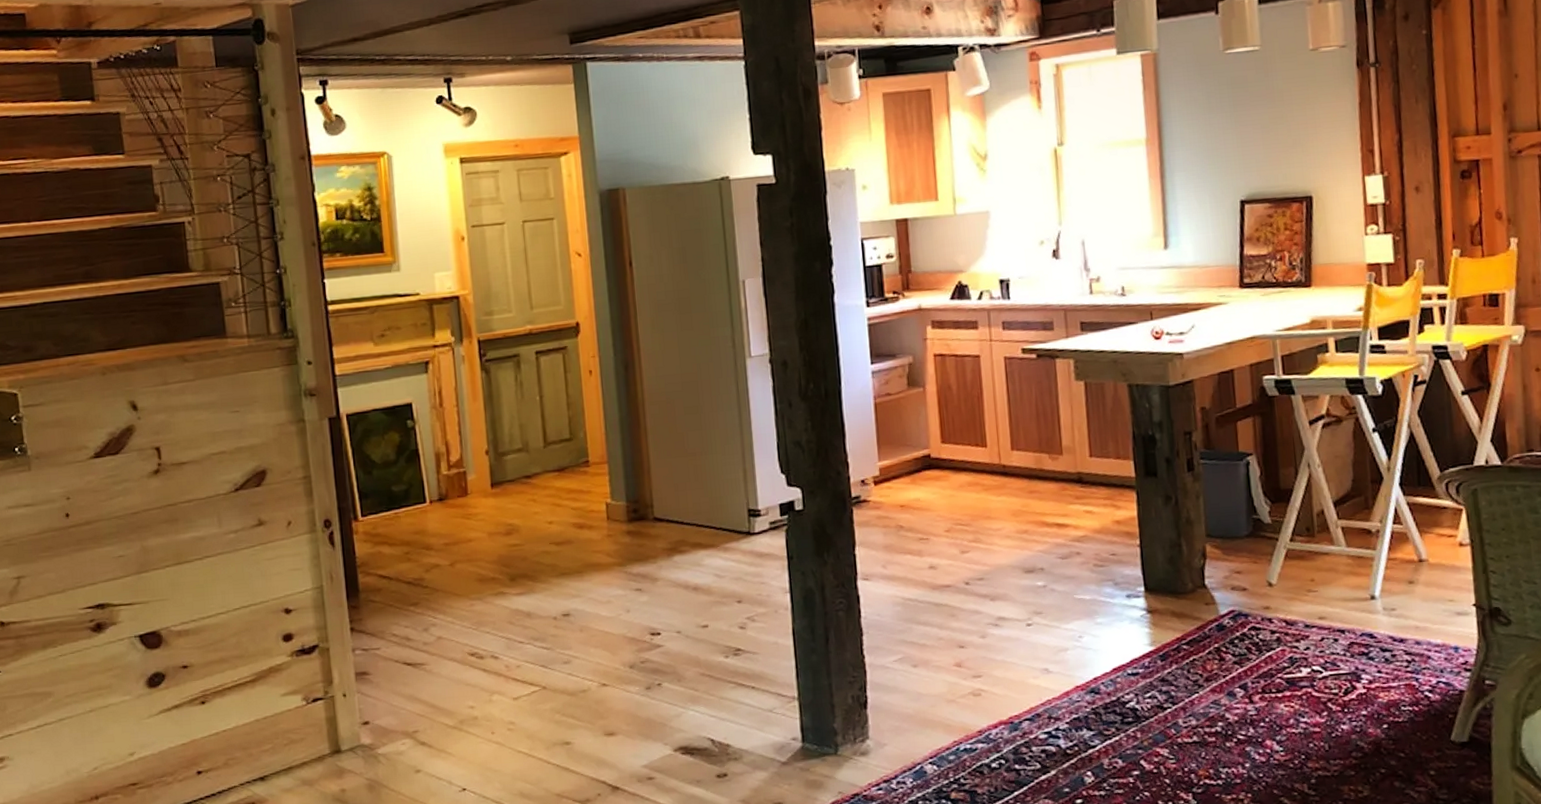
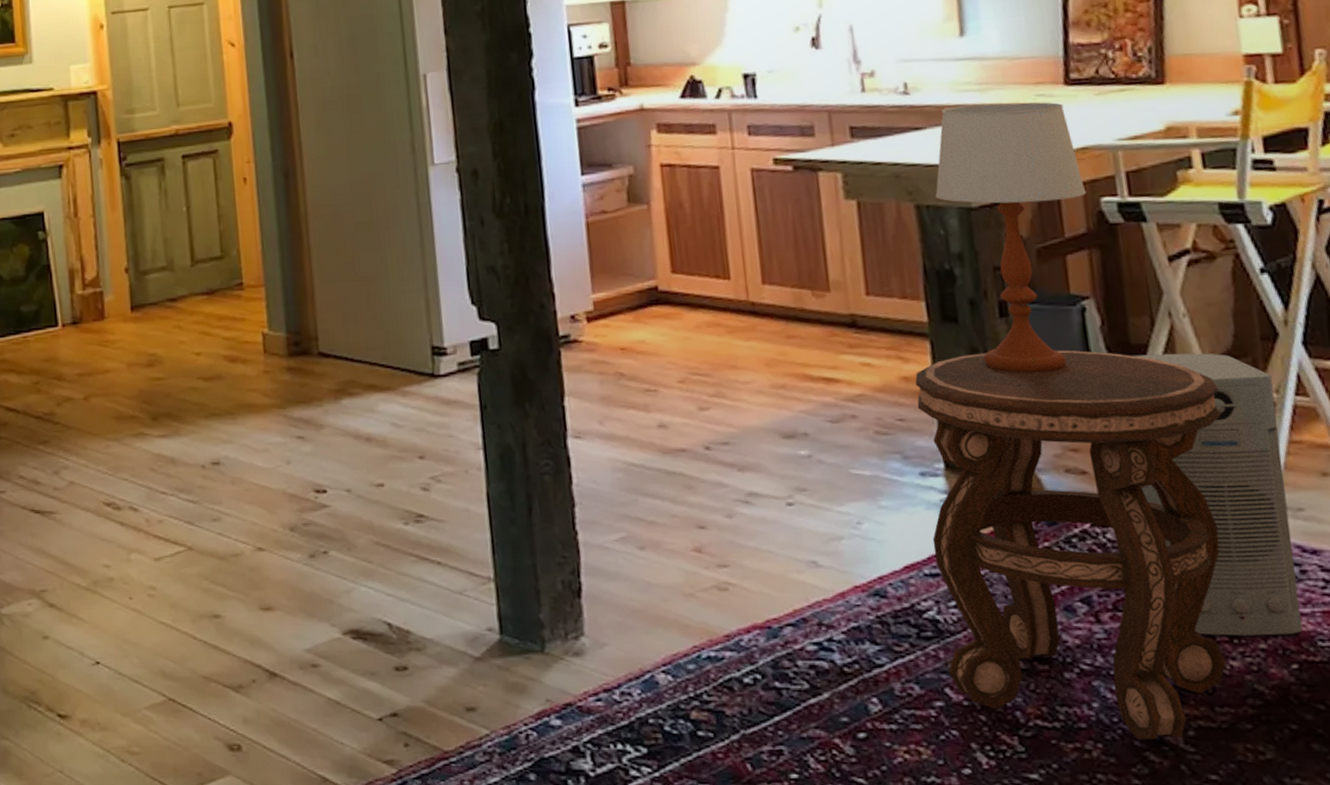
side table: none [1124,495,1341,789] -> present [915,350,1227,741]
table lamp: none [1143,301,1253,514] -> present [935,102,1087,373]
air purifier: none [1282,494,1392,708] -> present [1133,353,1304,636]

